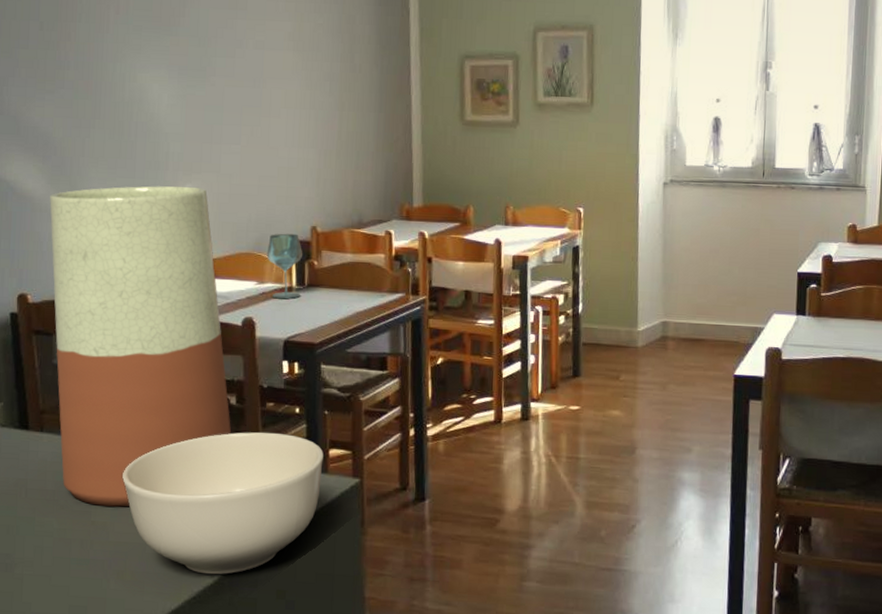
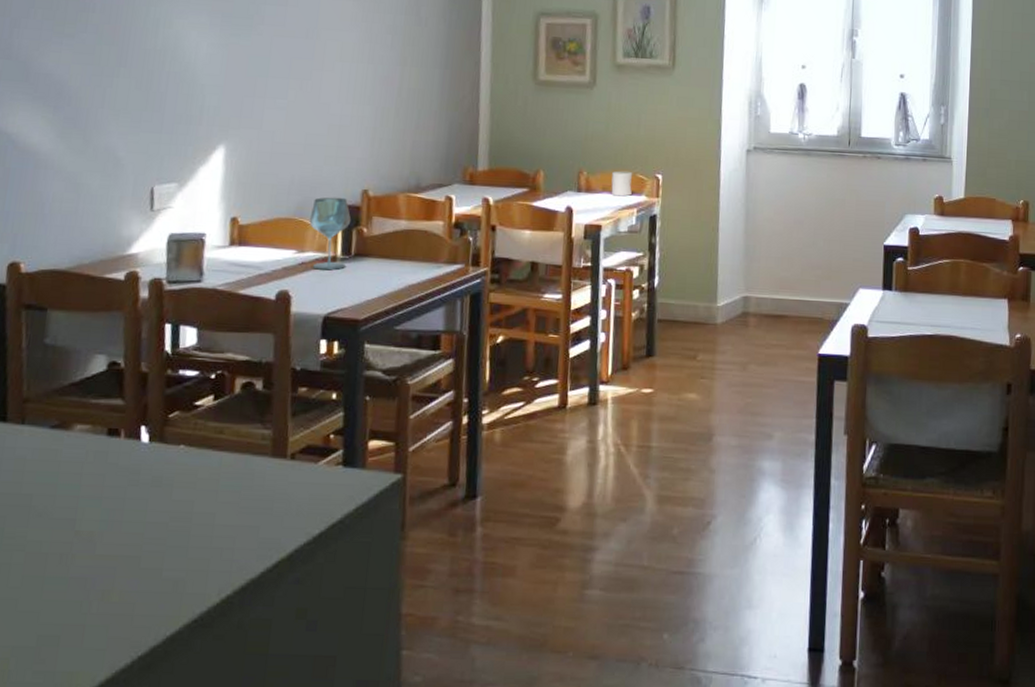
vase: present [49,185,231,507] -> none [43,142,255,513]
bowl: present [122,431,324,575] -> none [118,421,362,592]
cup: none [536,204,556,229] -> present [611,170,633,197]

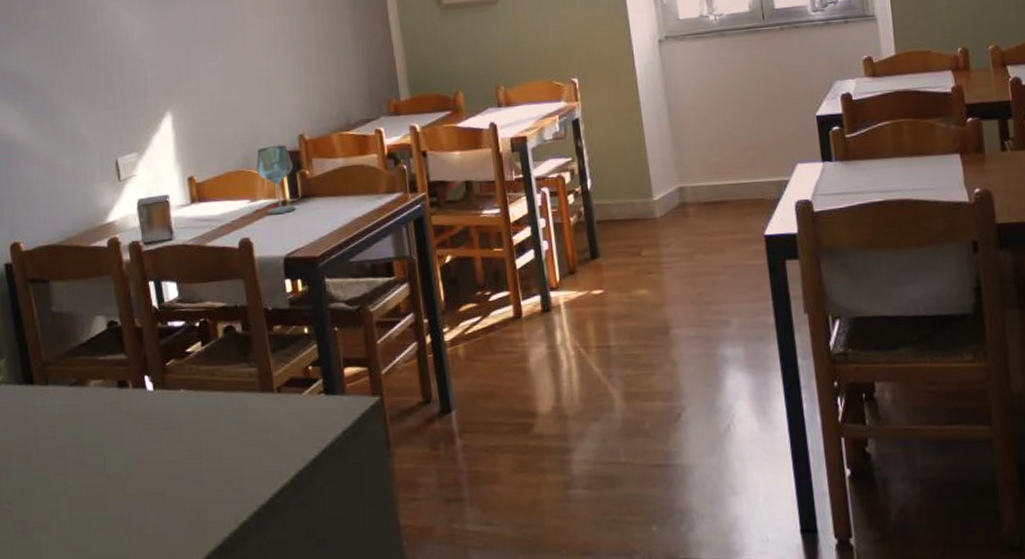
cup: present [611,170,633,197] -> none [529,79,552,106]

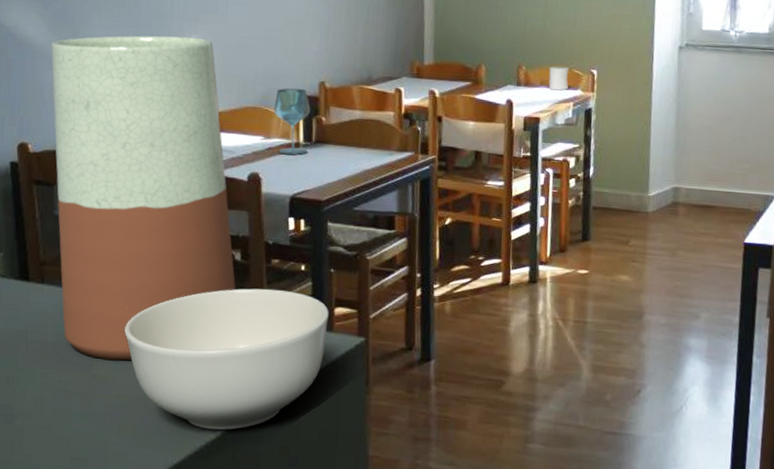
vase: none [33,109,240,457] -> present [51,35,236,361]
bowl: none [133,357,340,519] -> present [125,288,329,431]
cup: none [529,79,552,106] -> present [548,65,570,91]

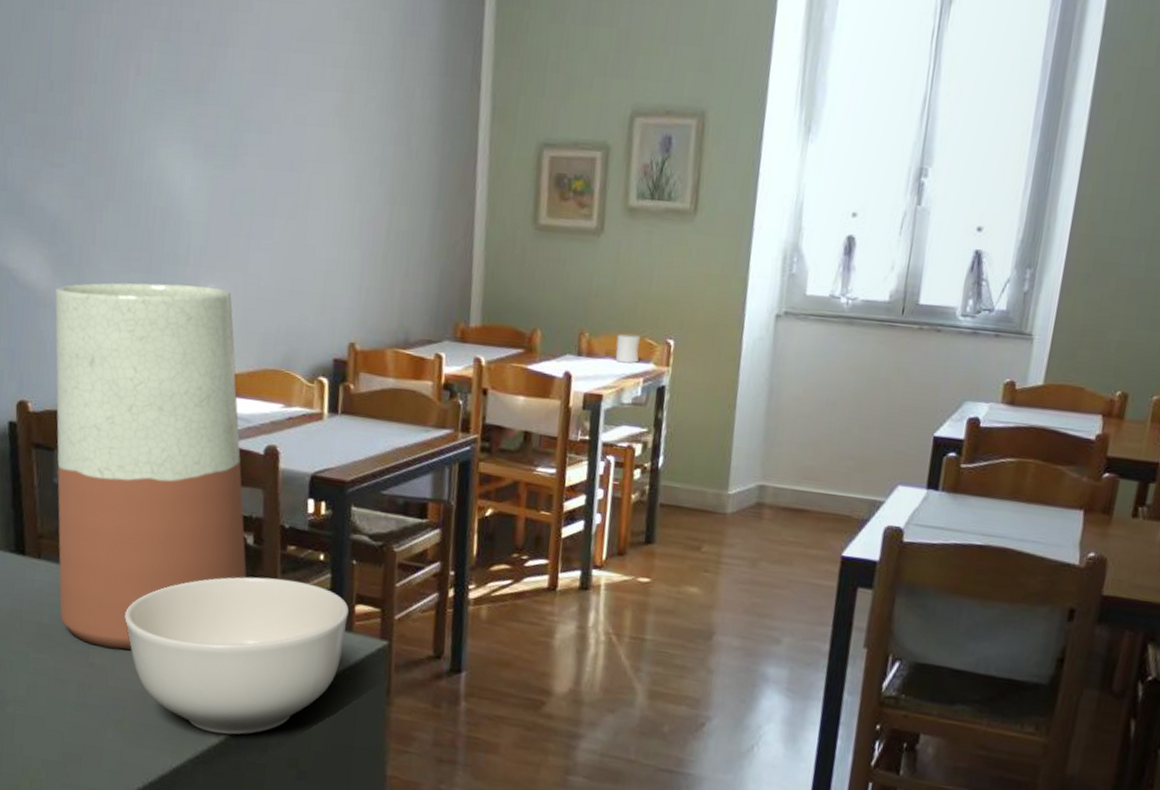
wine glass: present [273,88,311,156] -> none [295,349,338,428]

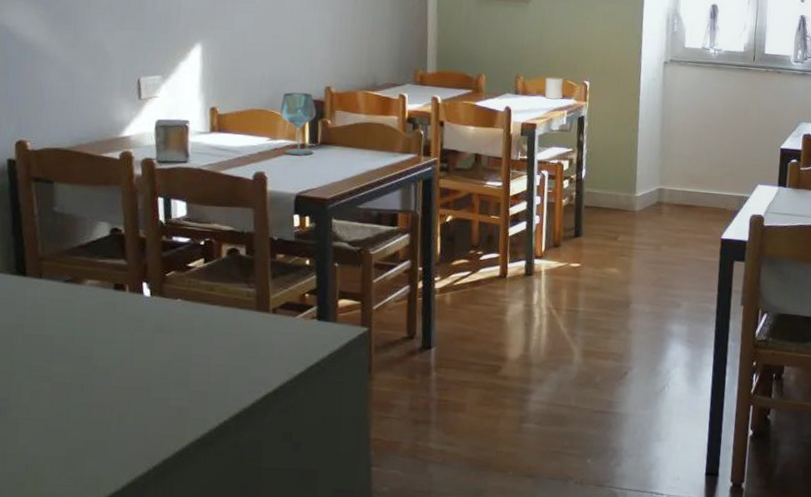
vase: present [55,282,247,650] -> none [52,38,240,353]
bowl: present [124,576,349,735] -> none [126,282,333,418]
wine glass: none [295,349,338,428] -> present [279,92,317,156]

